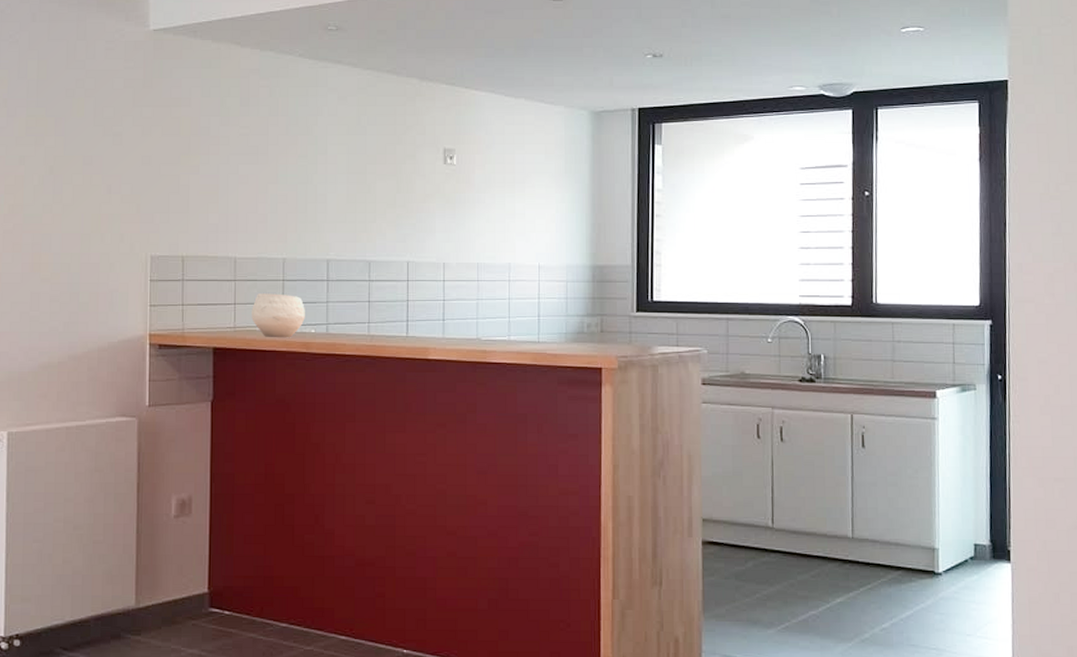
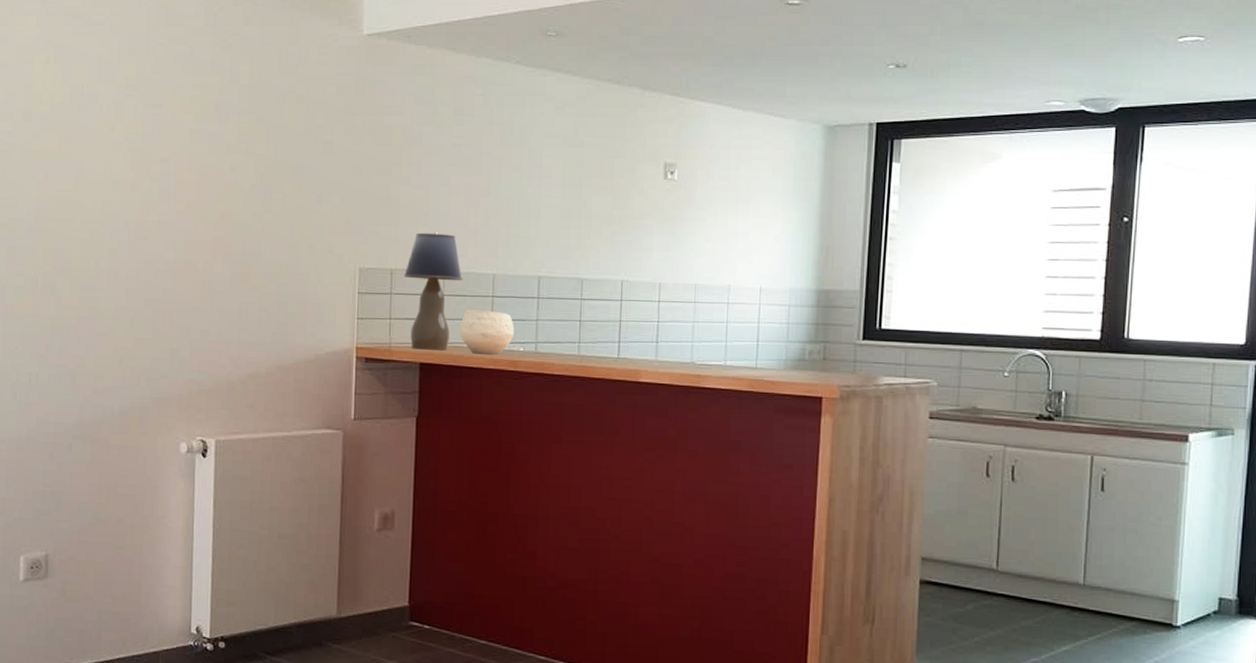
table lamp: none [194,218,254,336] -> present [403,231,463,352]

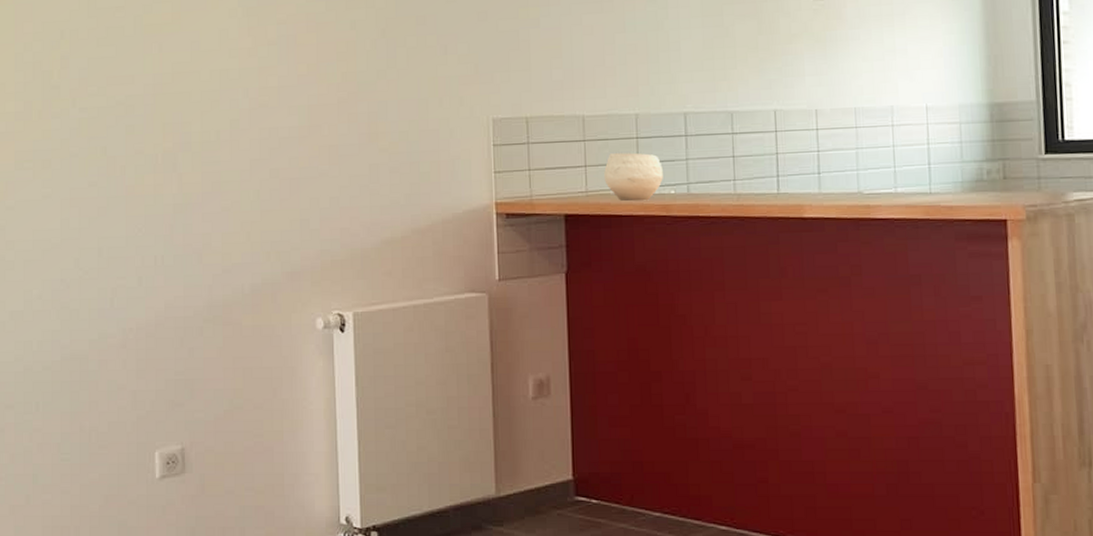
table lamp: present [403,231,463,352] -> none [539,74,604,201]

